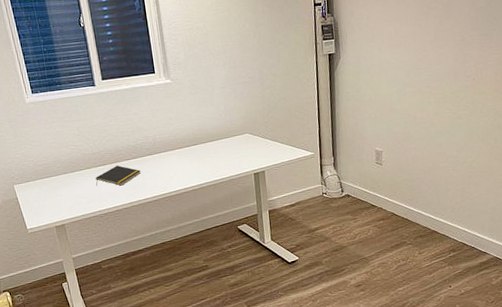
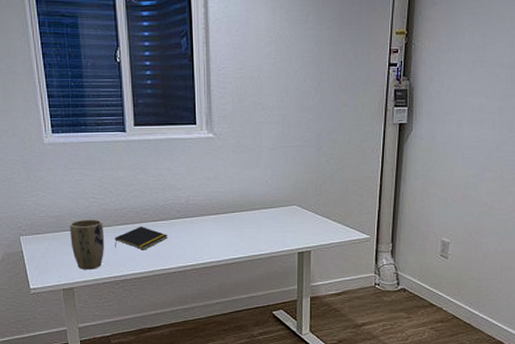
plant pot: none [56,163,88,208] -> present [70,219,105,270]

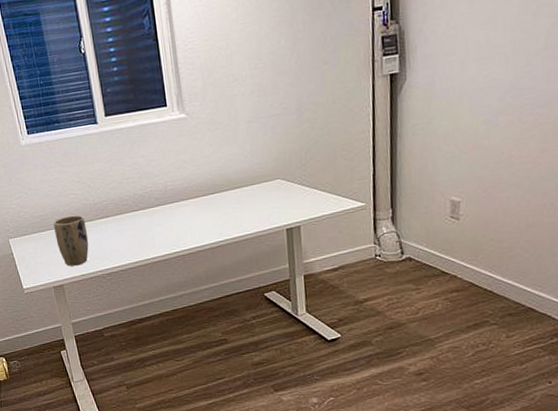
notepad: present [115,227,168,250] -> none [97,218,149,242]

